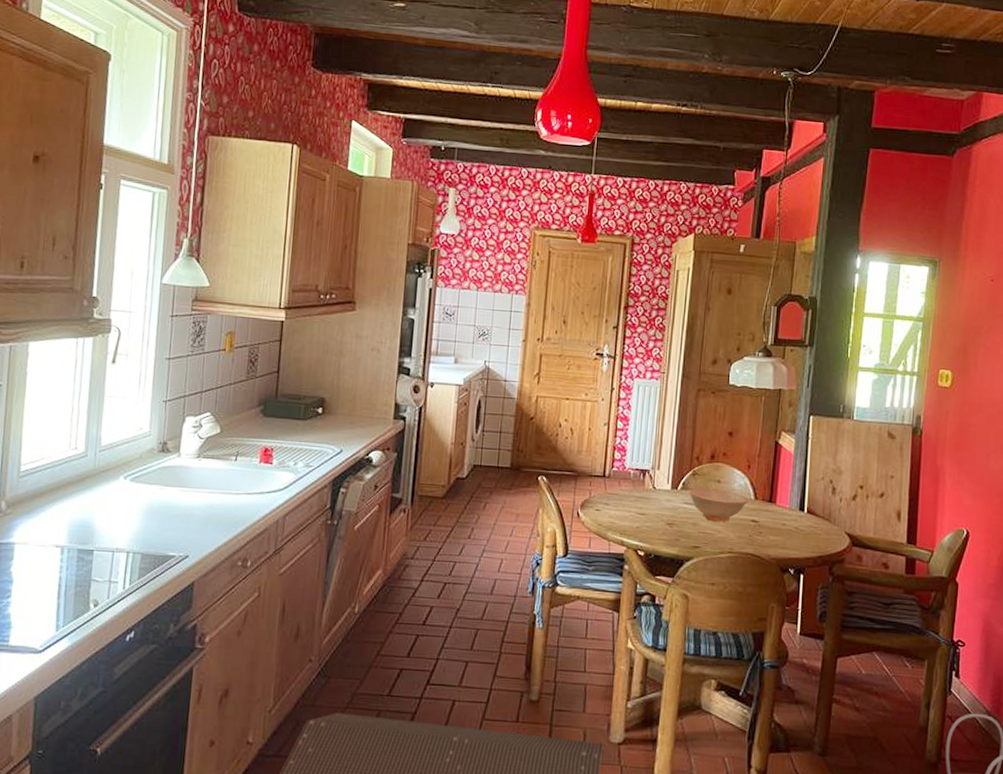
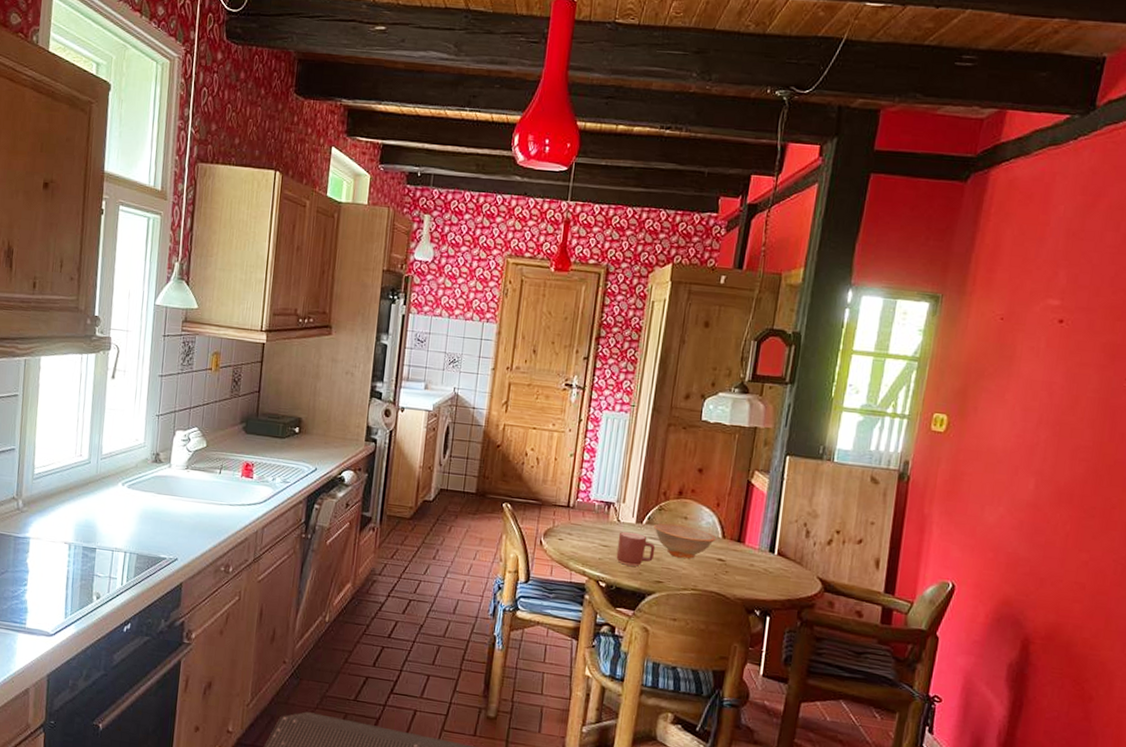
mug: none [653,498,691,533] -> present [616,531,656,567]

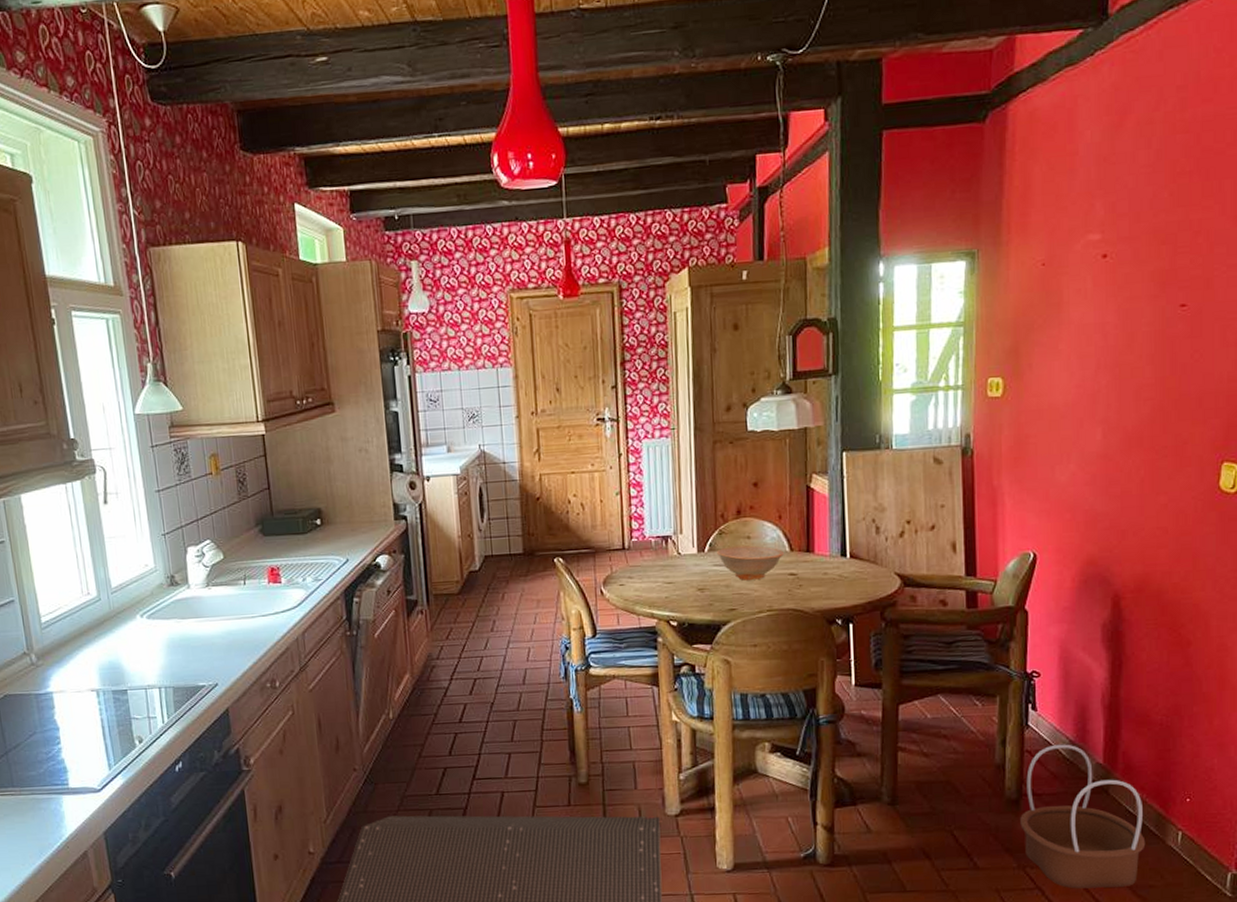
mug: present [616,531,656,567] -> none [681,562,723,599]

